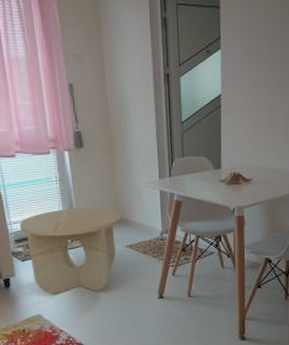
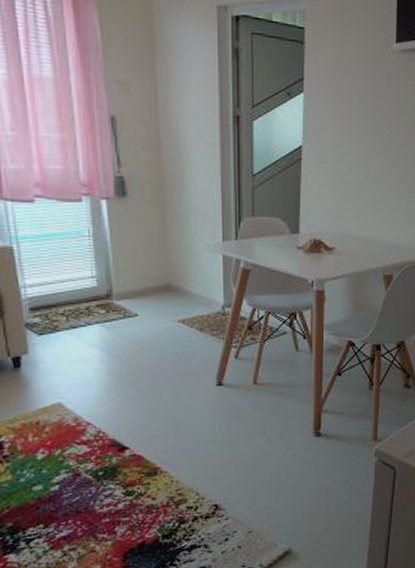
side table: present [19,207,122,294] -> none [36,271,174,378]

